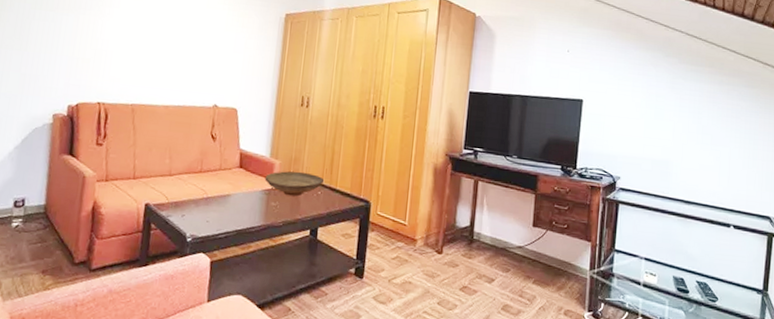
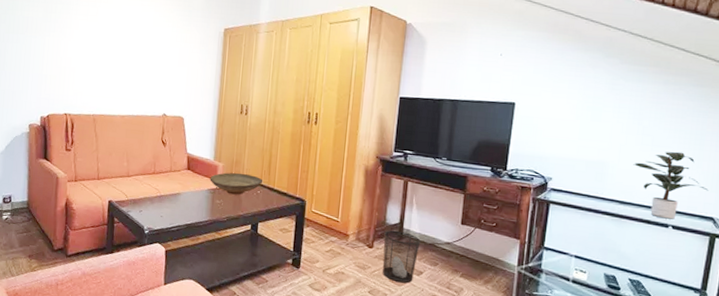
waste bin: none [452,234,492,293] -> present [382,230,421,284]
potted plant: none [695,151,764,219] -> present [633,151,709,220]

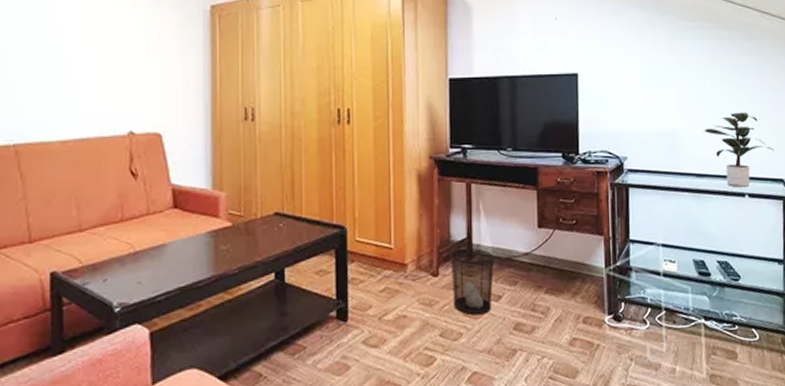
decorative bowl: present [210,172,263,195] -> none [208,202,286,235]

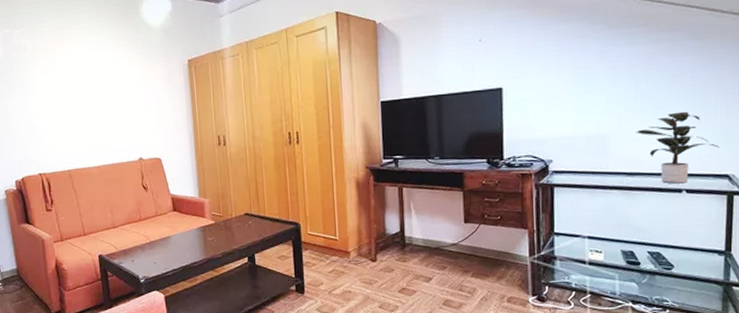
waste bin: present [450,248,495,315] -> none [386,239,425,293]

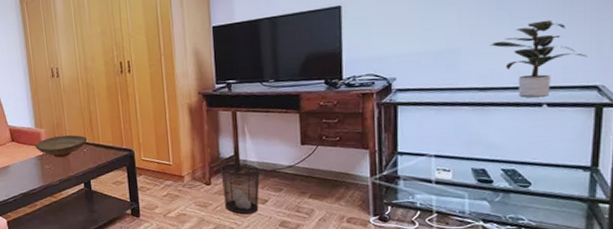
decorative bowl: none [198,206,253,230] -> present [35,135,88,158]
waste bin: none [386,239,425,293] -> present [220,163,260,215]

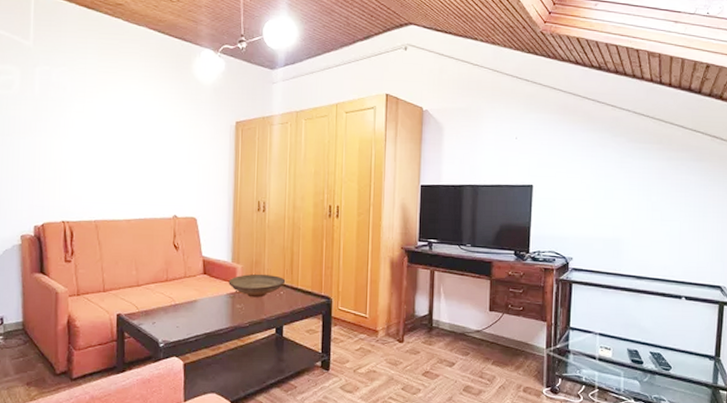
waste bin: present [220,163,260,215] -> none [414,322,451,376]
potted plant: present [490,19,588,98] -> none [646,224,715,291]

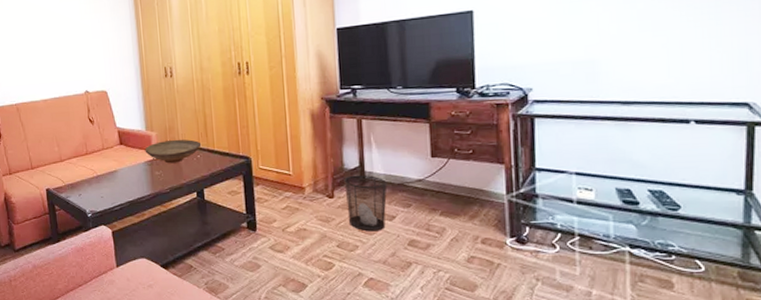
waste bin: none [414,322,451,376] -> present [344,175,387,232]

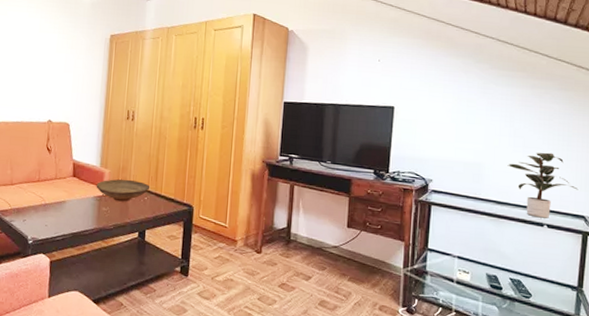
waste bin: present [344,175,387,232] -> none [271,235,308,289]
potted plant: none [632,31,737,114] -> present [507,152,578,219]

